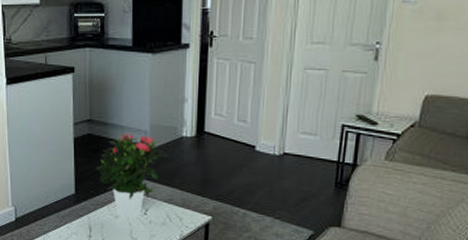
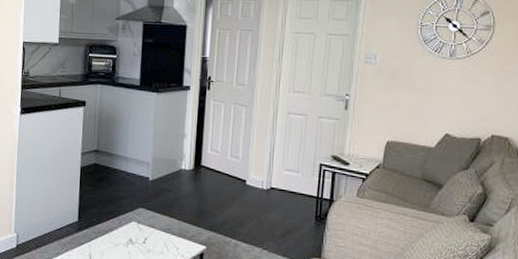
potted flower: present [95,132,169,220] -> none [99,163,168,248]

